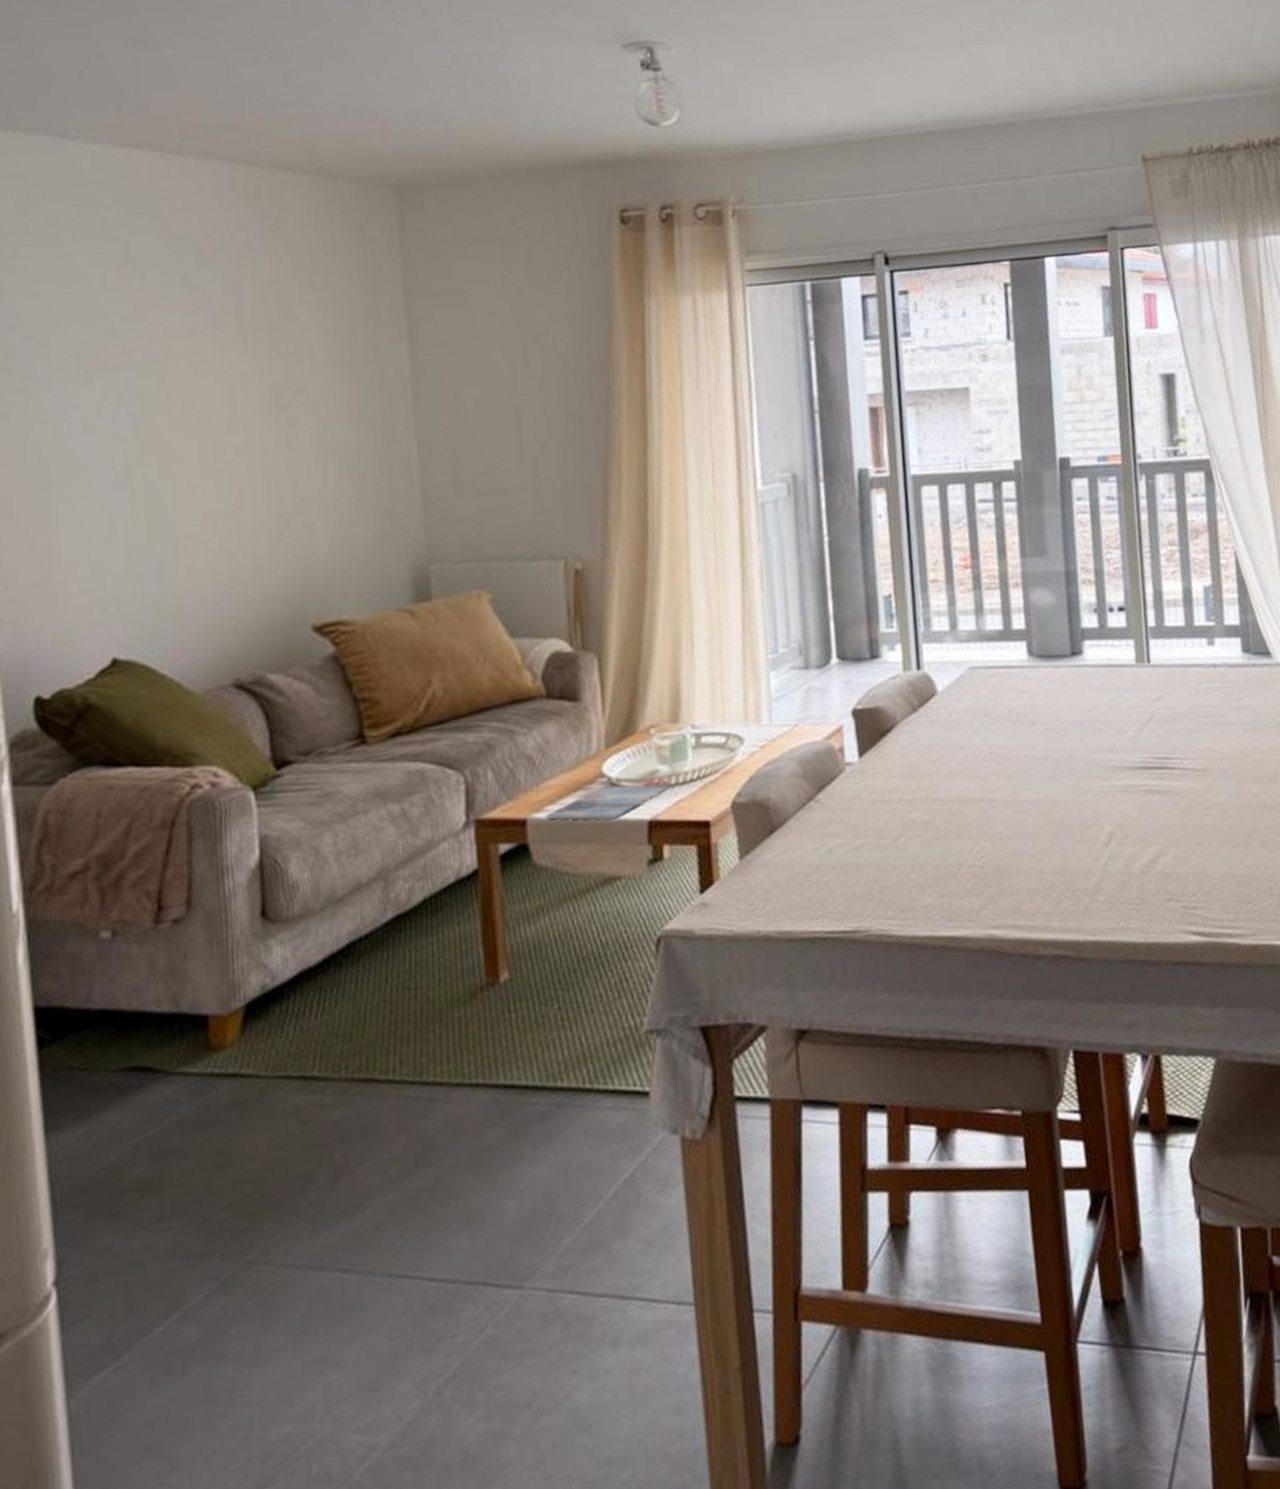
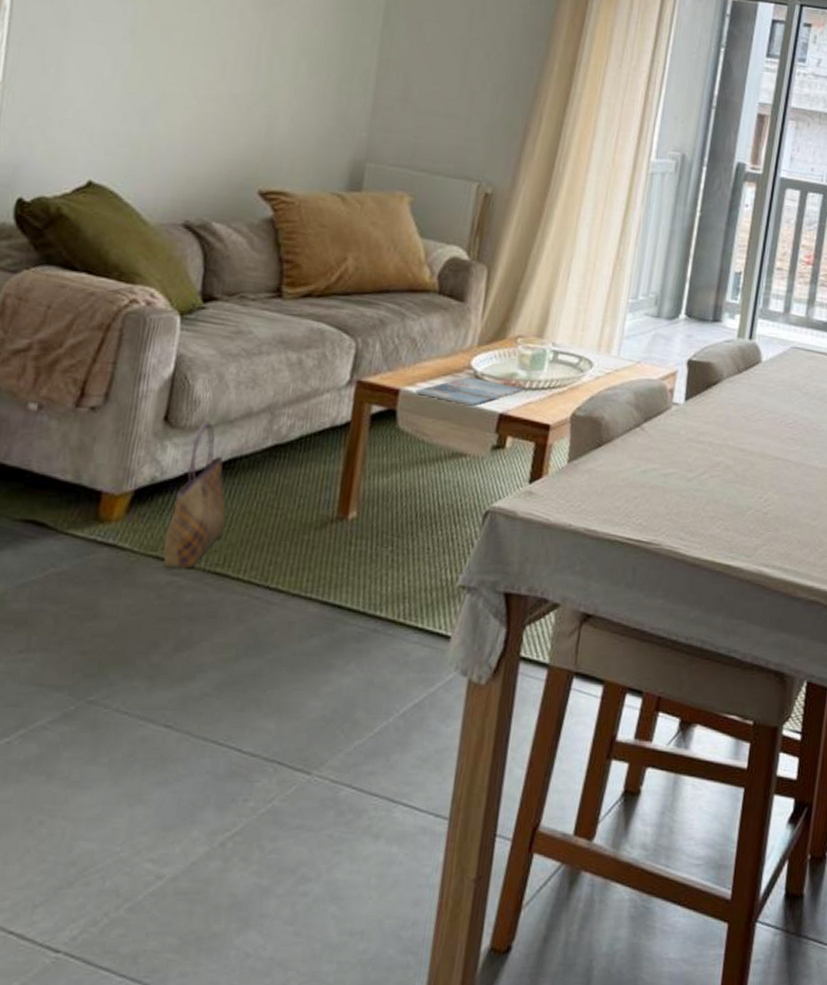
tote bag: none [292,906,359,1088] -> present [163,421,226,569]

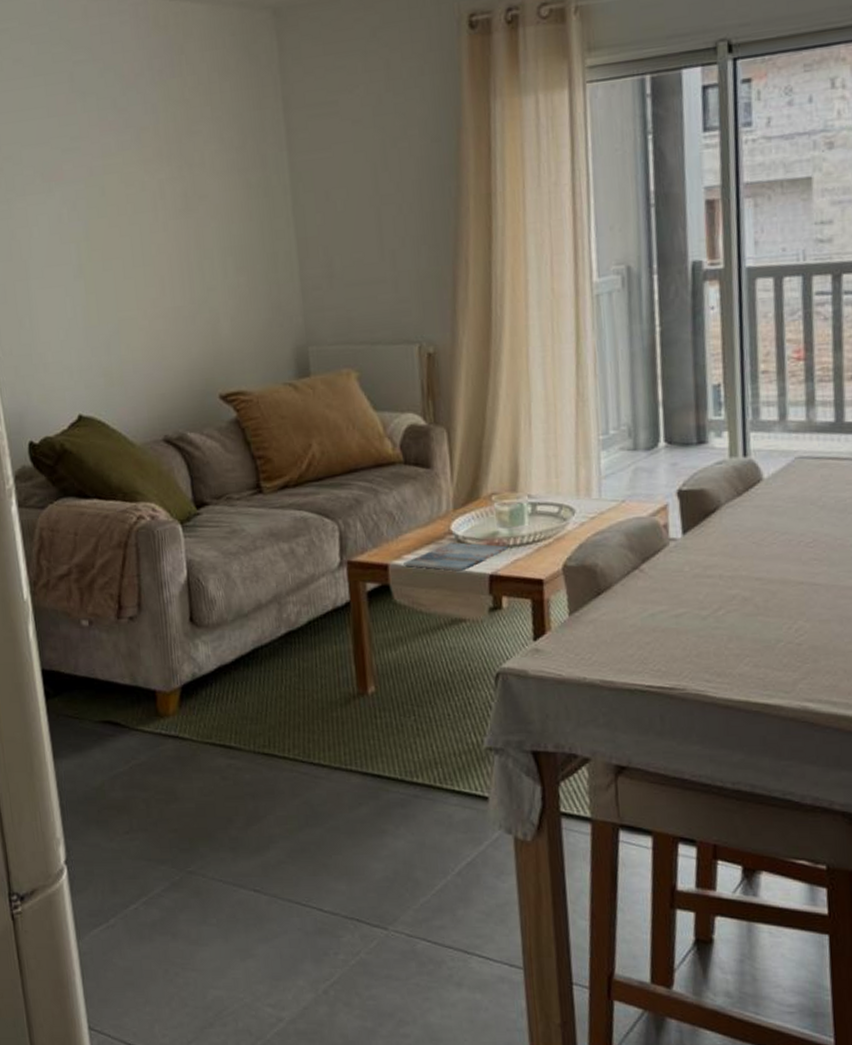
tote bag: present [163,421,226,569] -> none [215,617,263,754]

